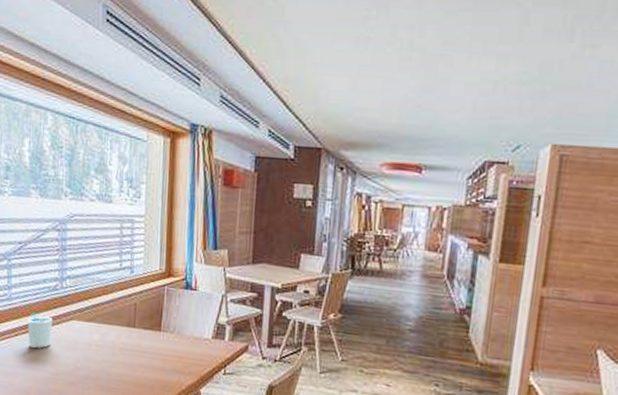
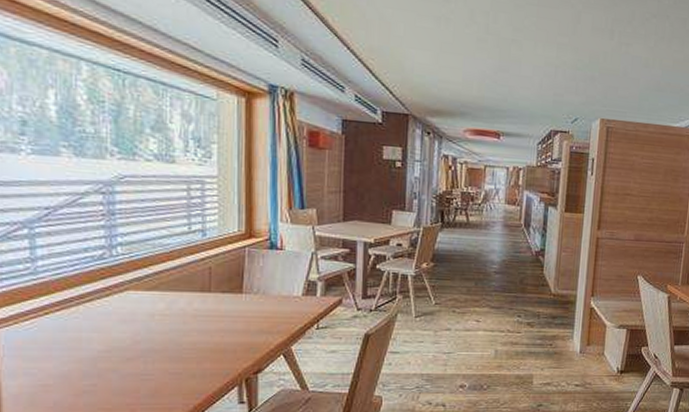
cup: present [28,312,54,349] -> none [63,286,101,327]

